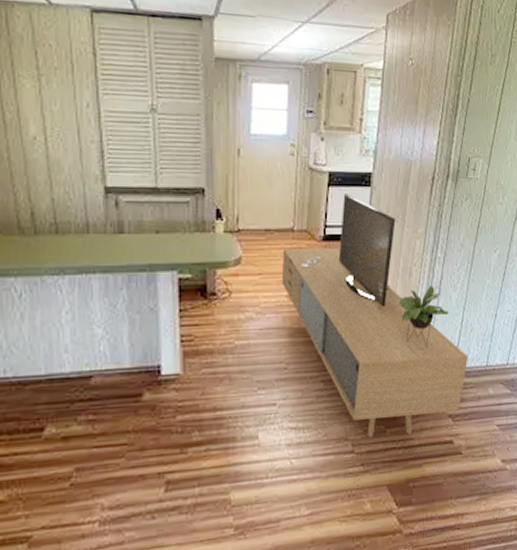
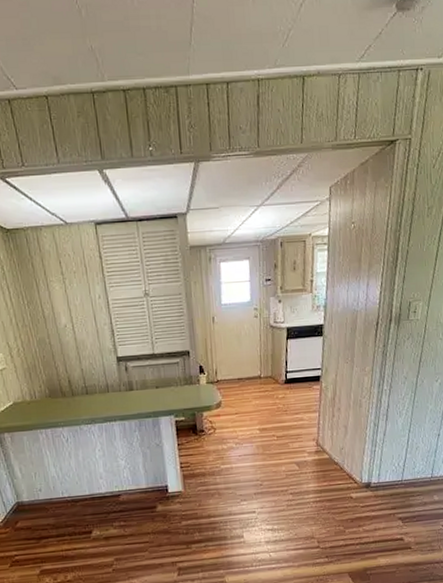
media console: present [281,194,469,438] -> none [253,344,415,537]

